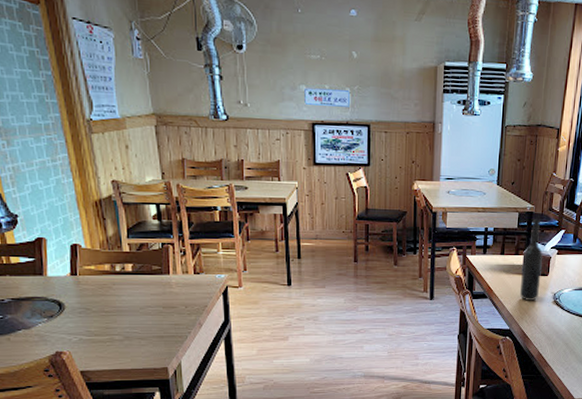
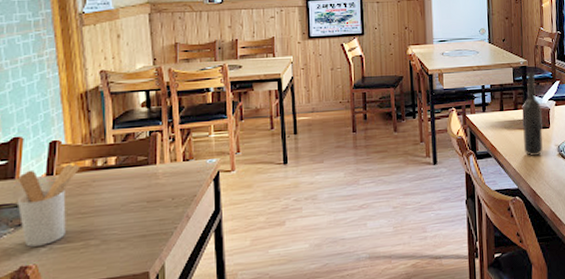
utensil holder: none [45,266,101,336] -> present [16,163,81,247]

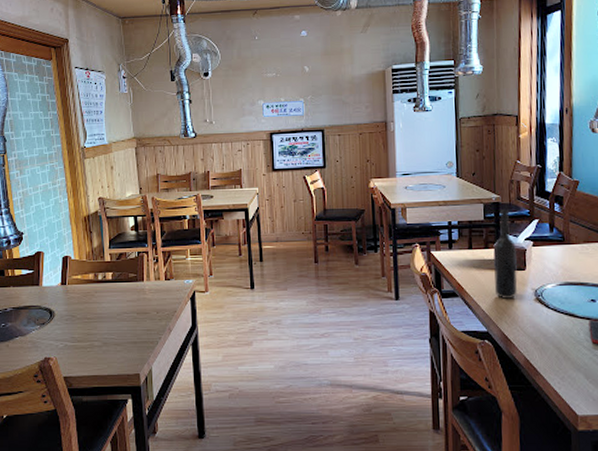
utensil holder: present [16,163,81,247] -> none [41,276,86,342]

